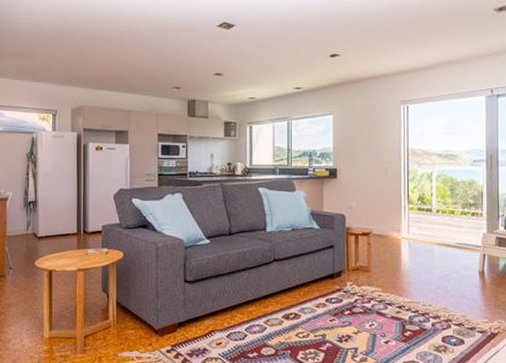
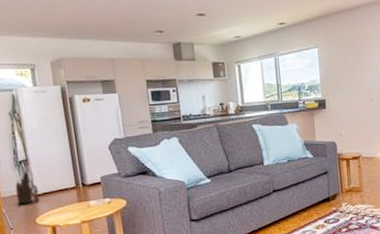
shoulder bag: none [20,211,41,245] -> present [15,169,39,205]

